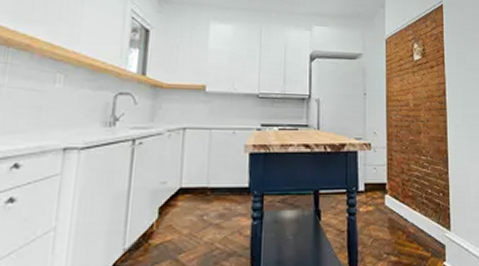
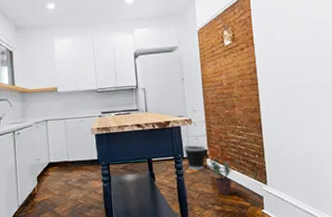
wastebasket: none [358,176,385,209] -> present [183,145,206,170]
potted plant: none [388,195,413,242] -> present [209,159,232,195]

